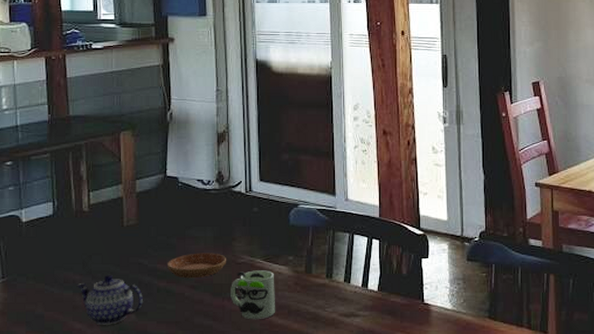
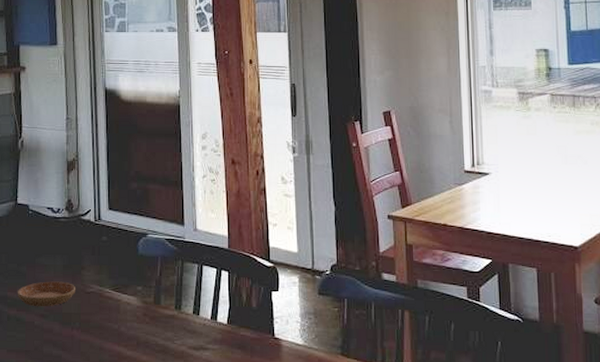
mug: present [231,270,276,320] -> none [80,300,125,351]

